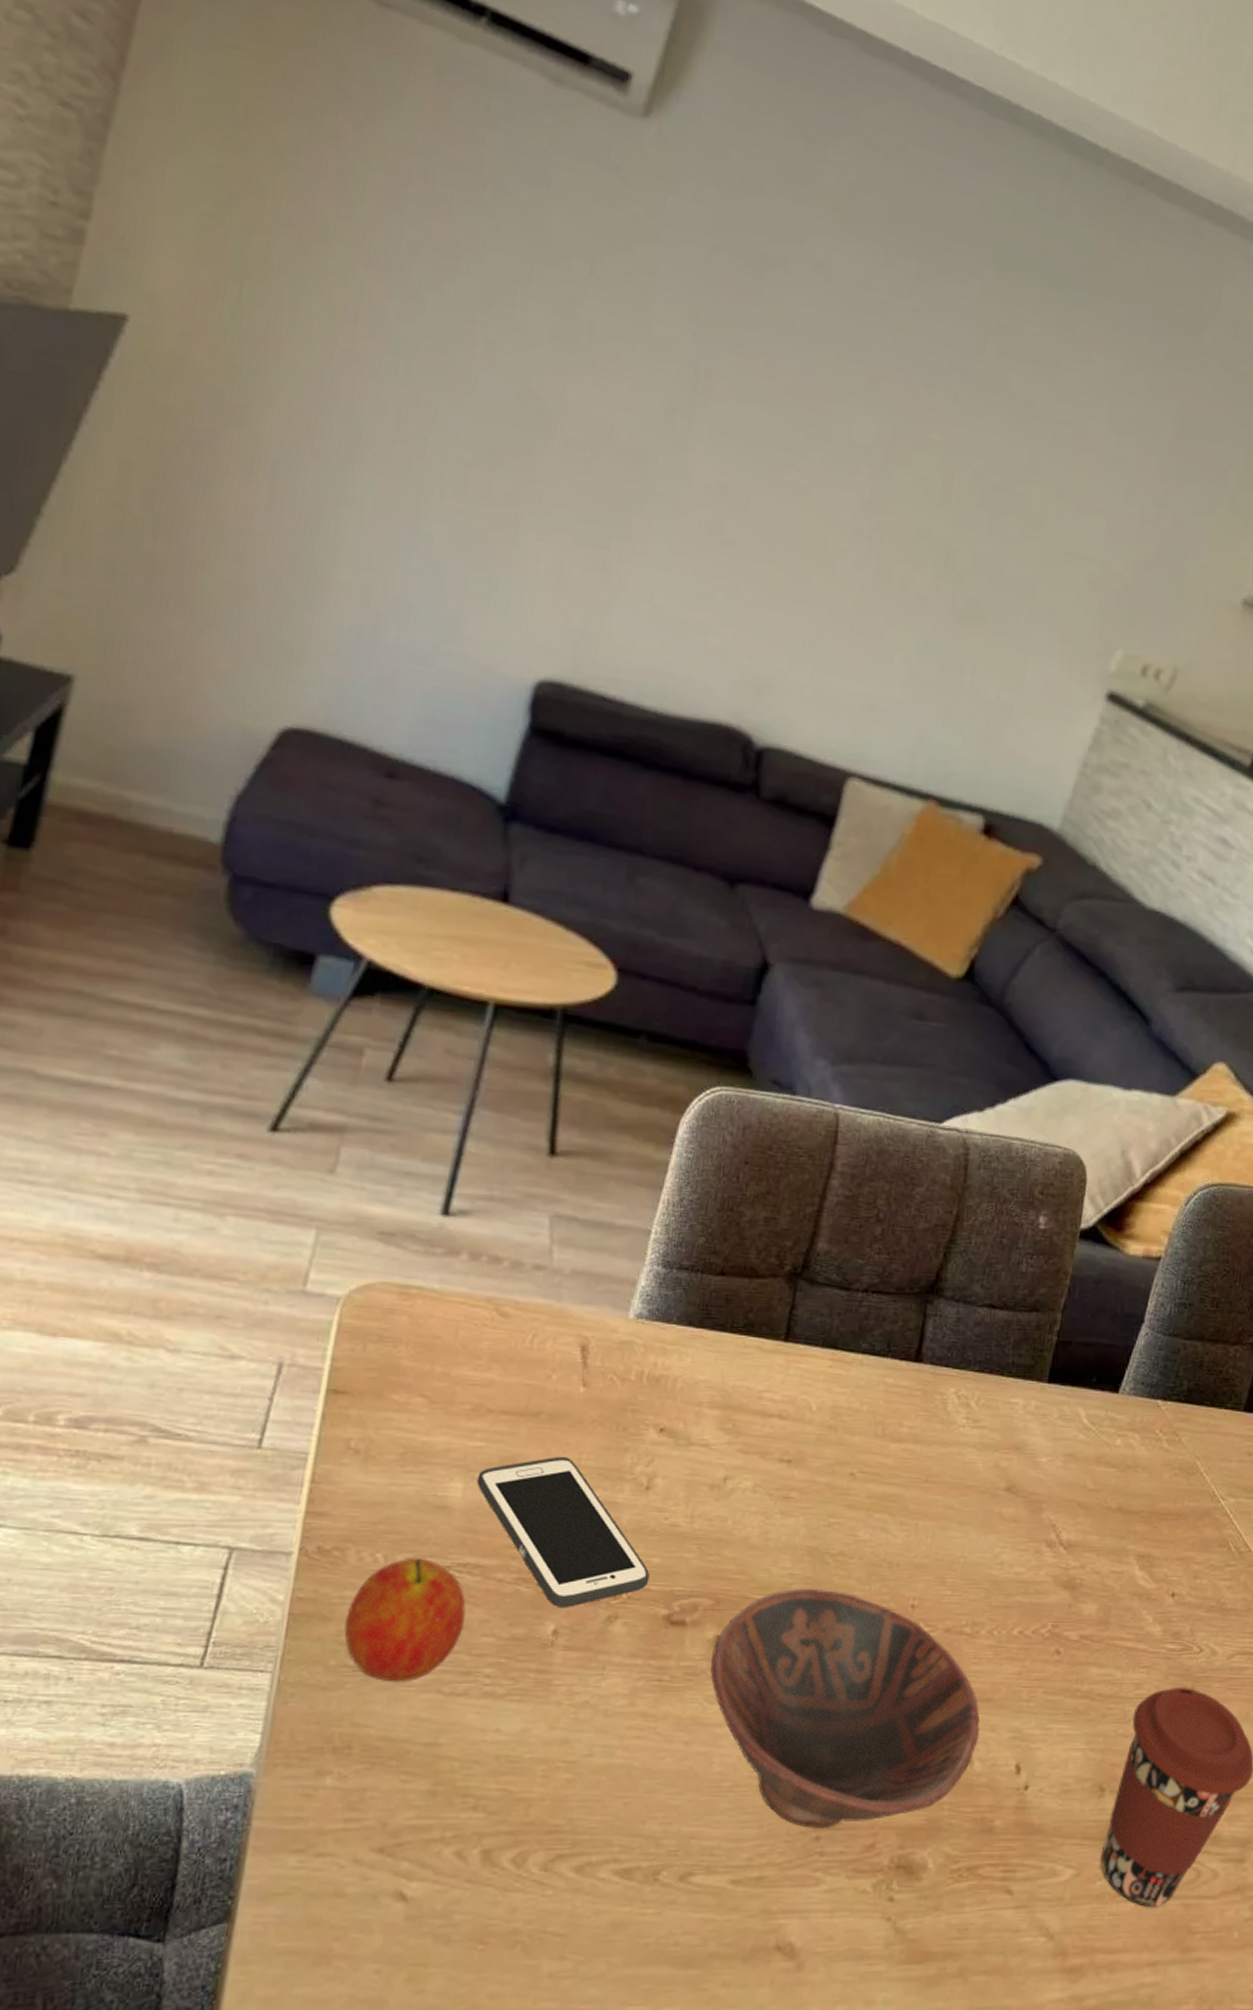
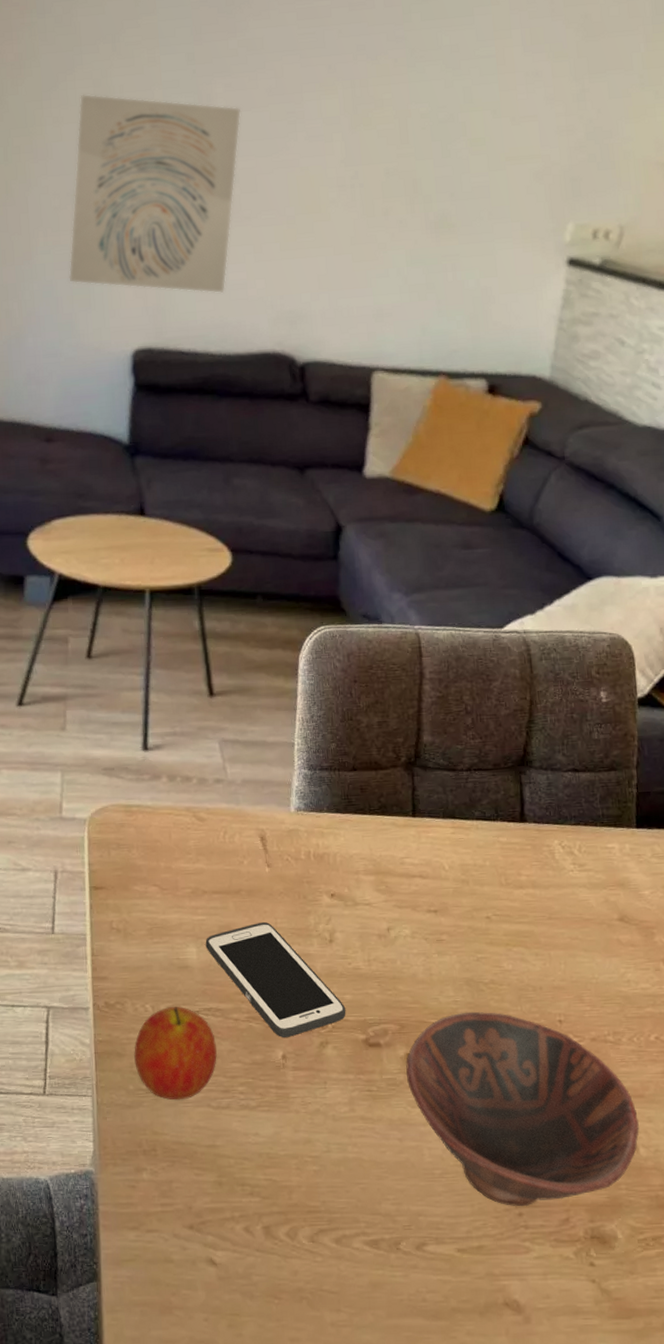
wall art: none [465,319,748,633] -> present [68,94,242,294]

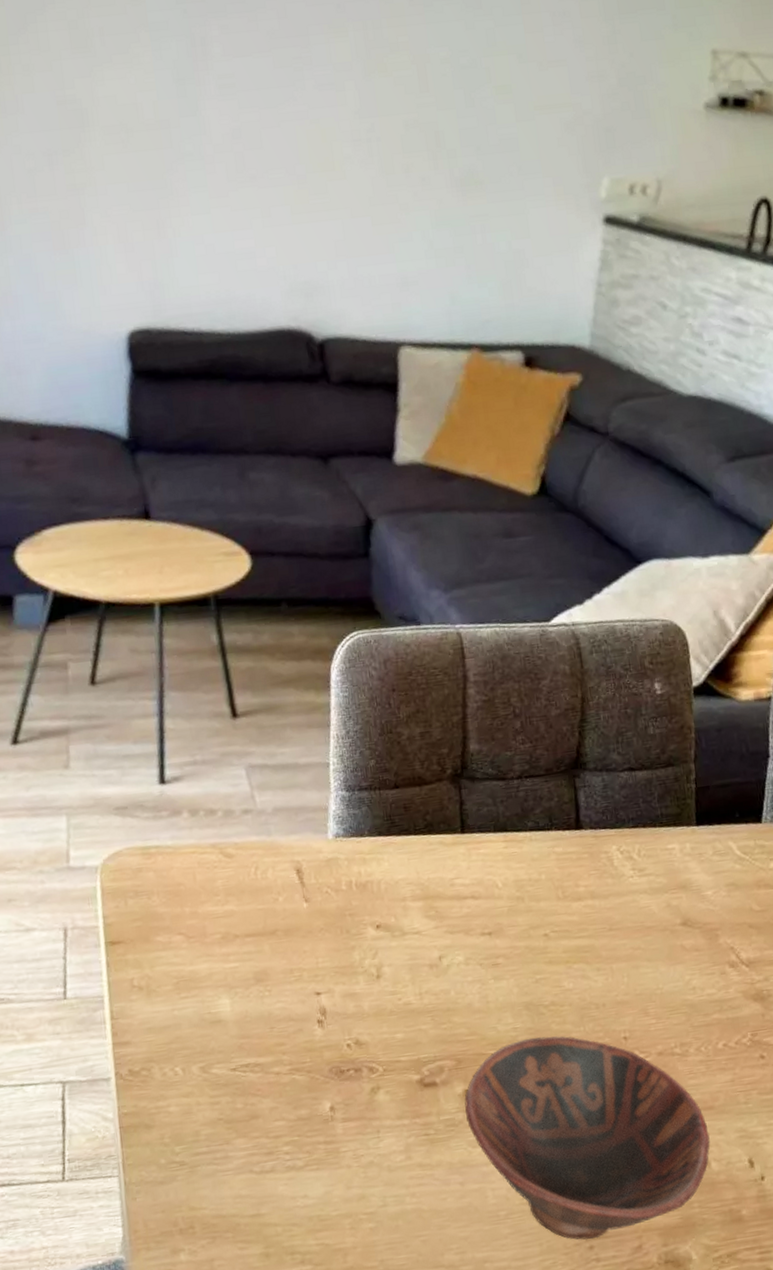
wall art: present [68,94,242,294] -> none [49,37,241,265]
fruit: present [134,1006,217,1100] -> none [164,1065,258,1170]
cell phone: present [205,921,346,1038] -> none [239,962,398,1088]

